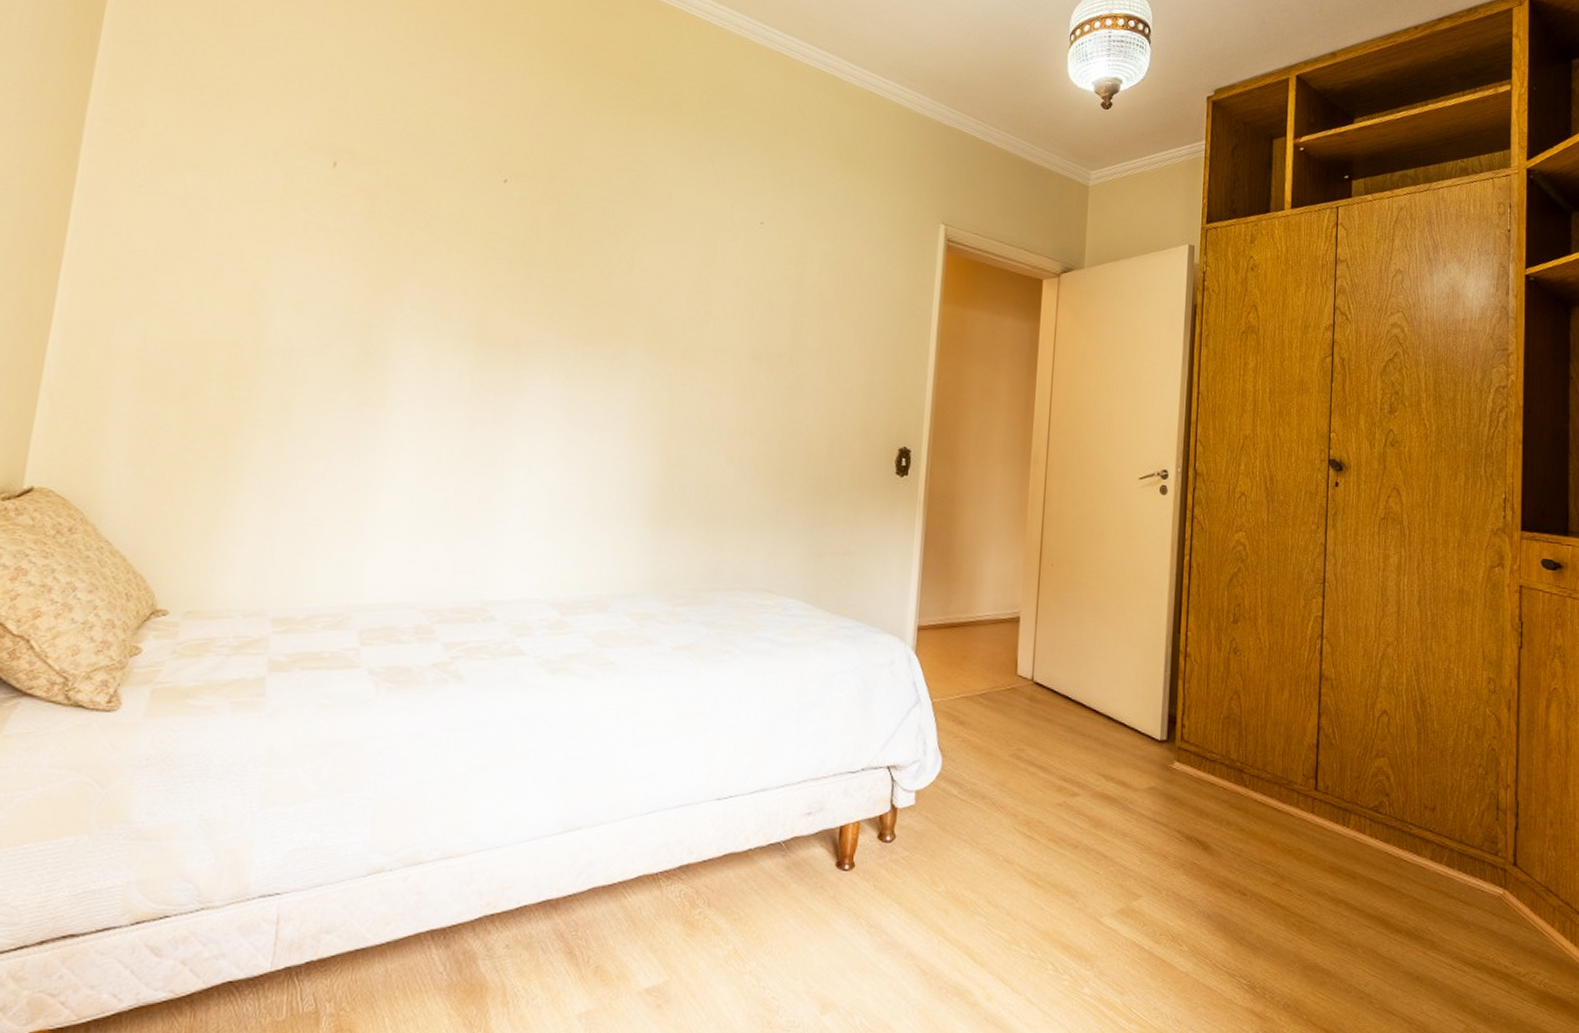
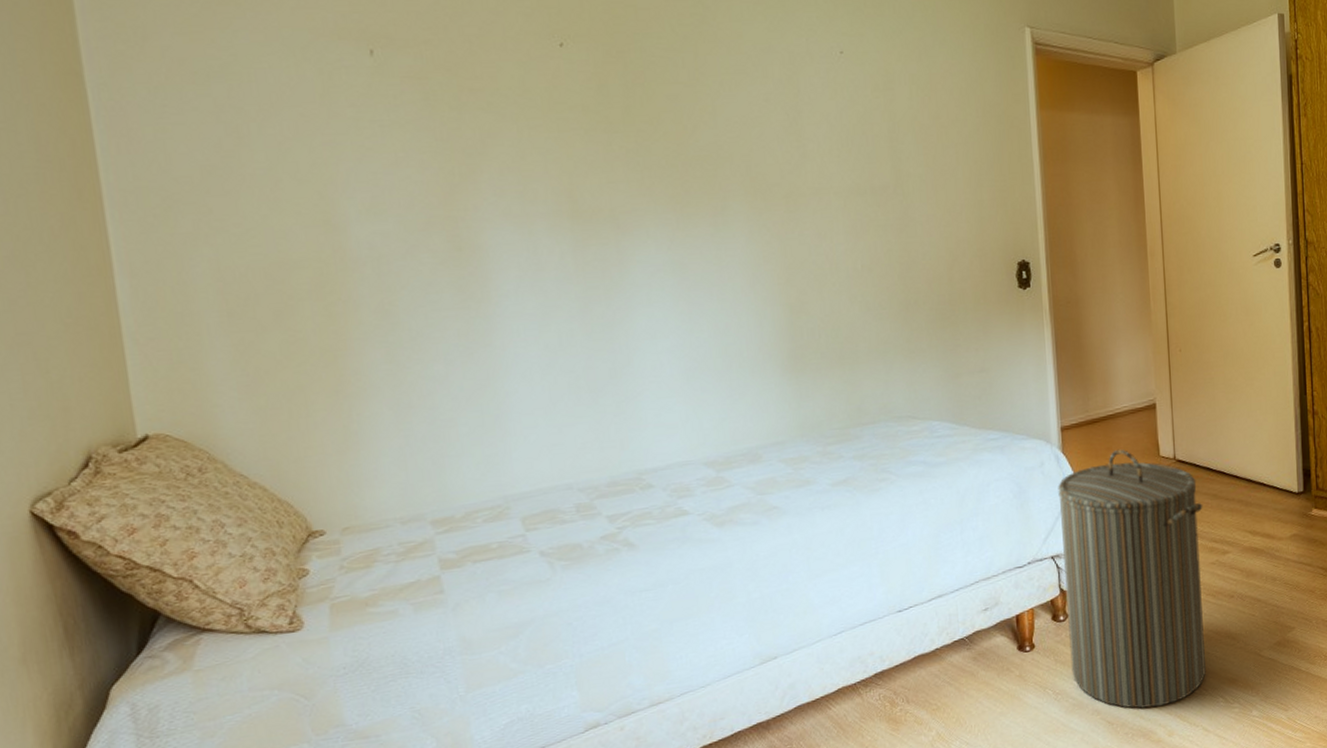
laundry hamper: none [890,660,1056,963] -> present [1058,449,1206,709]

